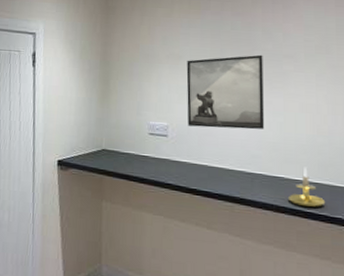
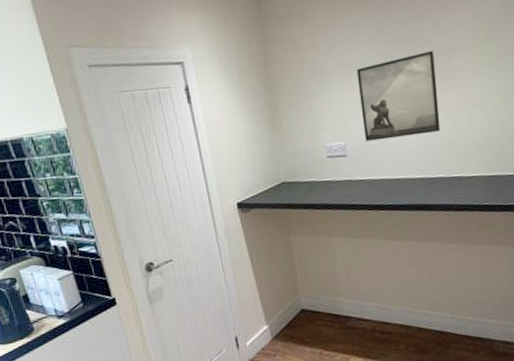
candle holder: present [289,167,326,207] -> none [467,162,500,201]

